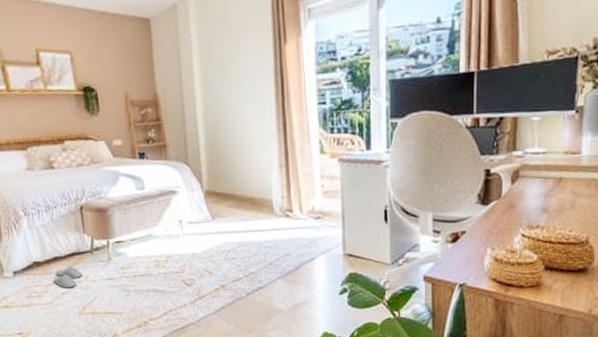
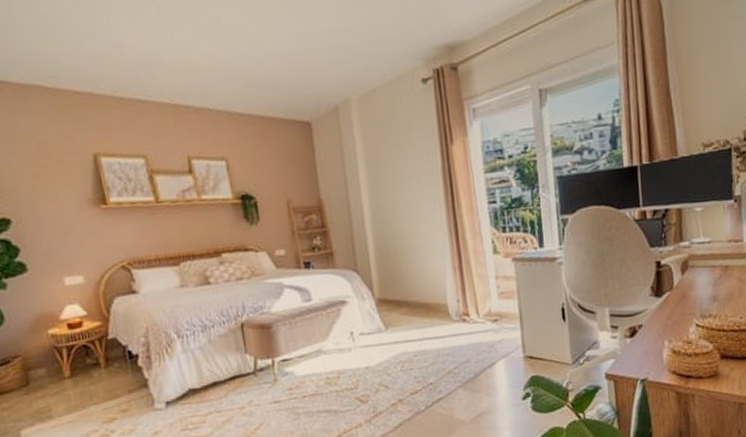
slippers: present [53,266,83,289] -> none [212,391,246,417]

